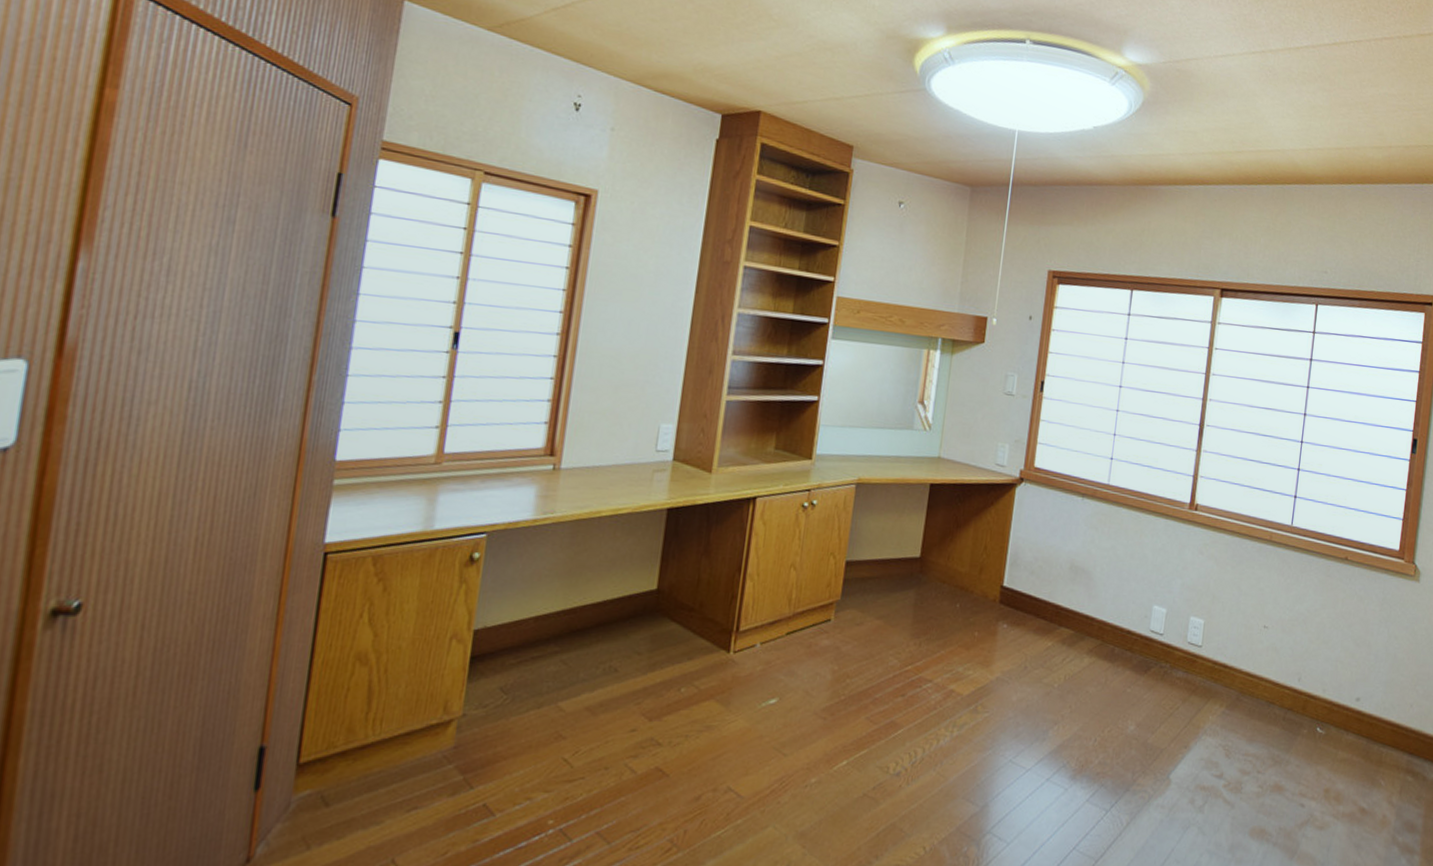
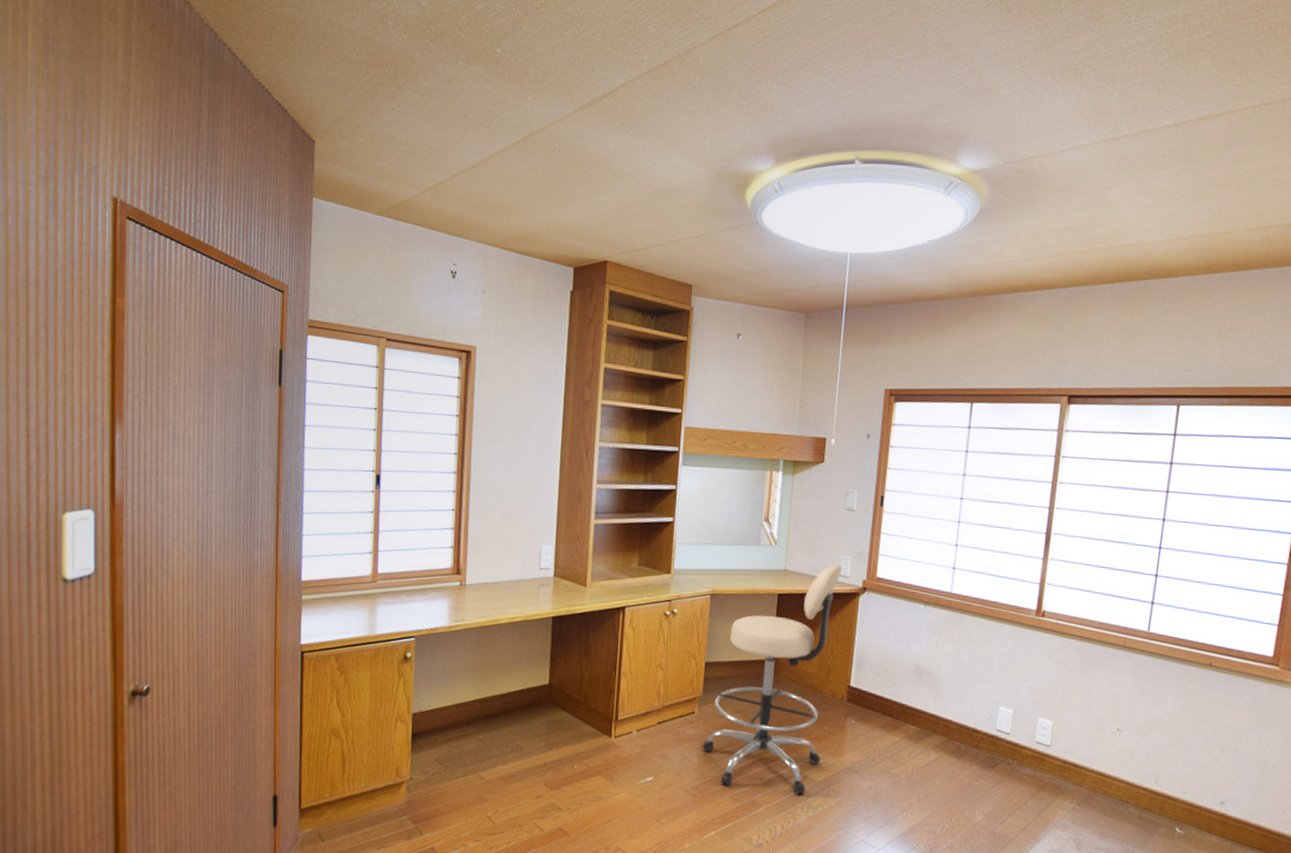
stool: none [837,452,999,712] -> present [702,564,842,795]

